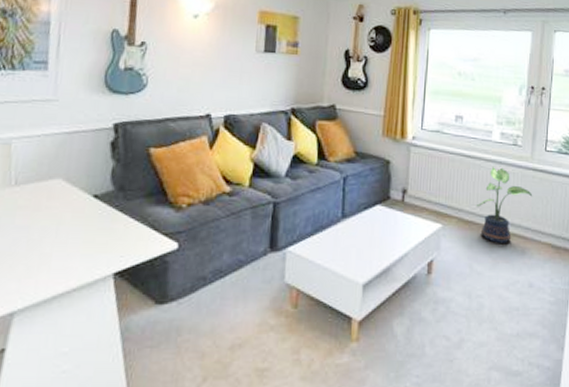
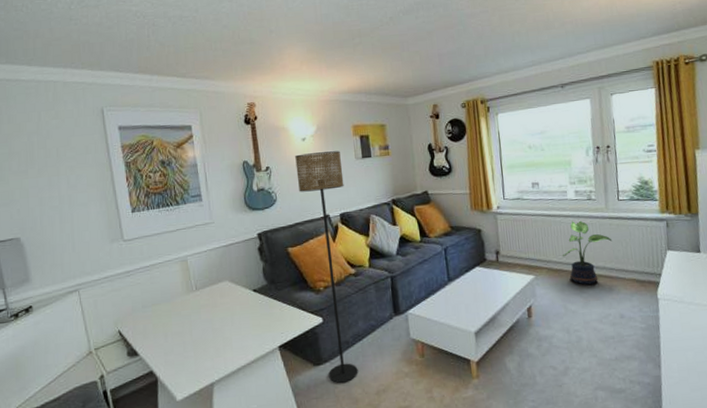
floor lamp: none [173,33,238,330] -> present [295,151,358,383]

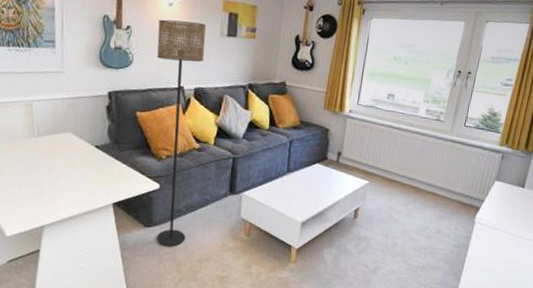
potted plant: present [562,219,613,285] -> none [398,136,449,198]

